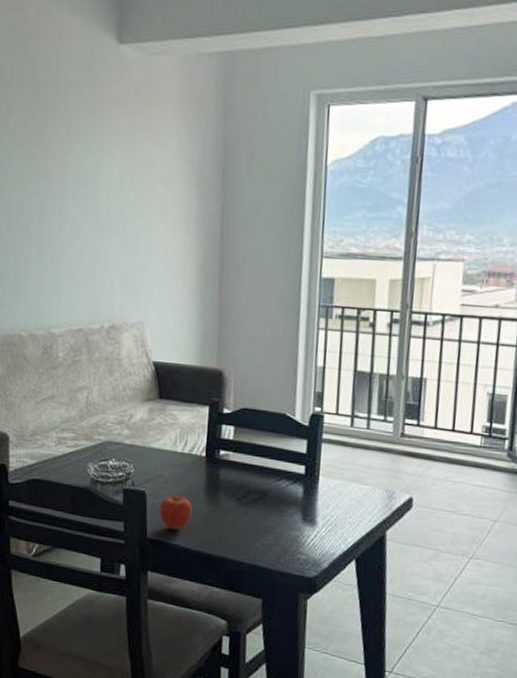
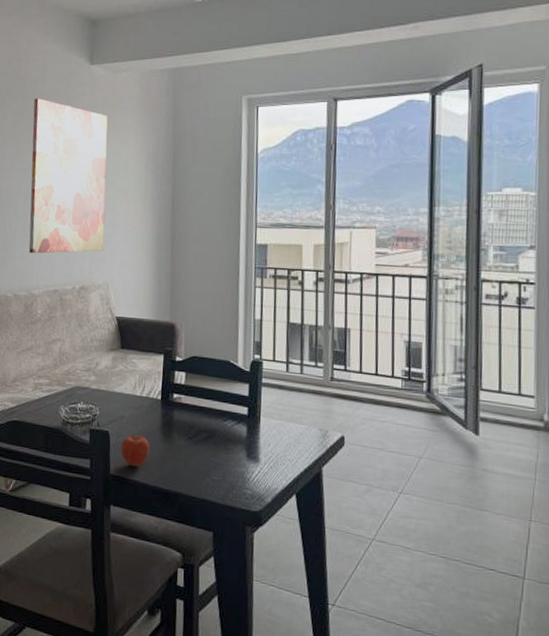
wall art: none [46,87,142,285] -> present [28,98,108,254]

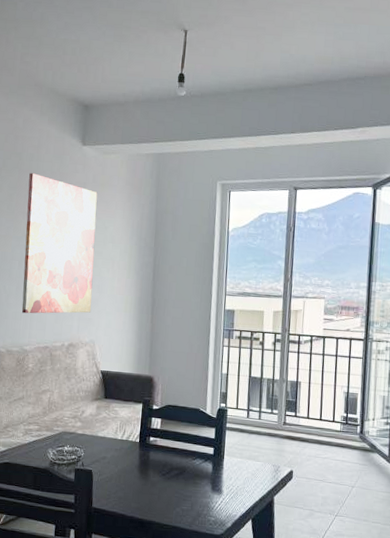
fruit: present [120,434,150,467] -> none [102,472,128,500]

